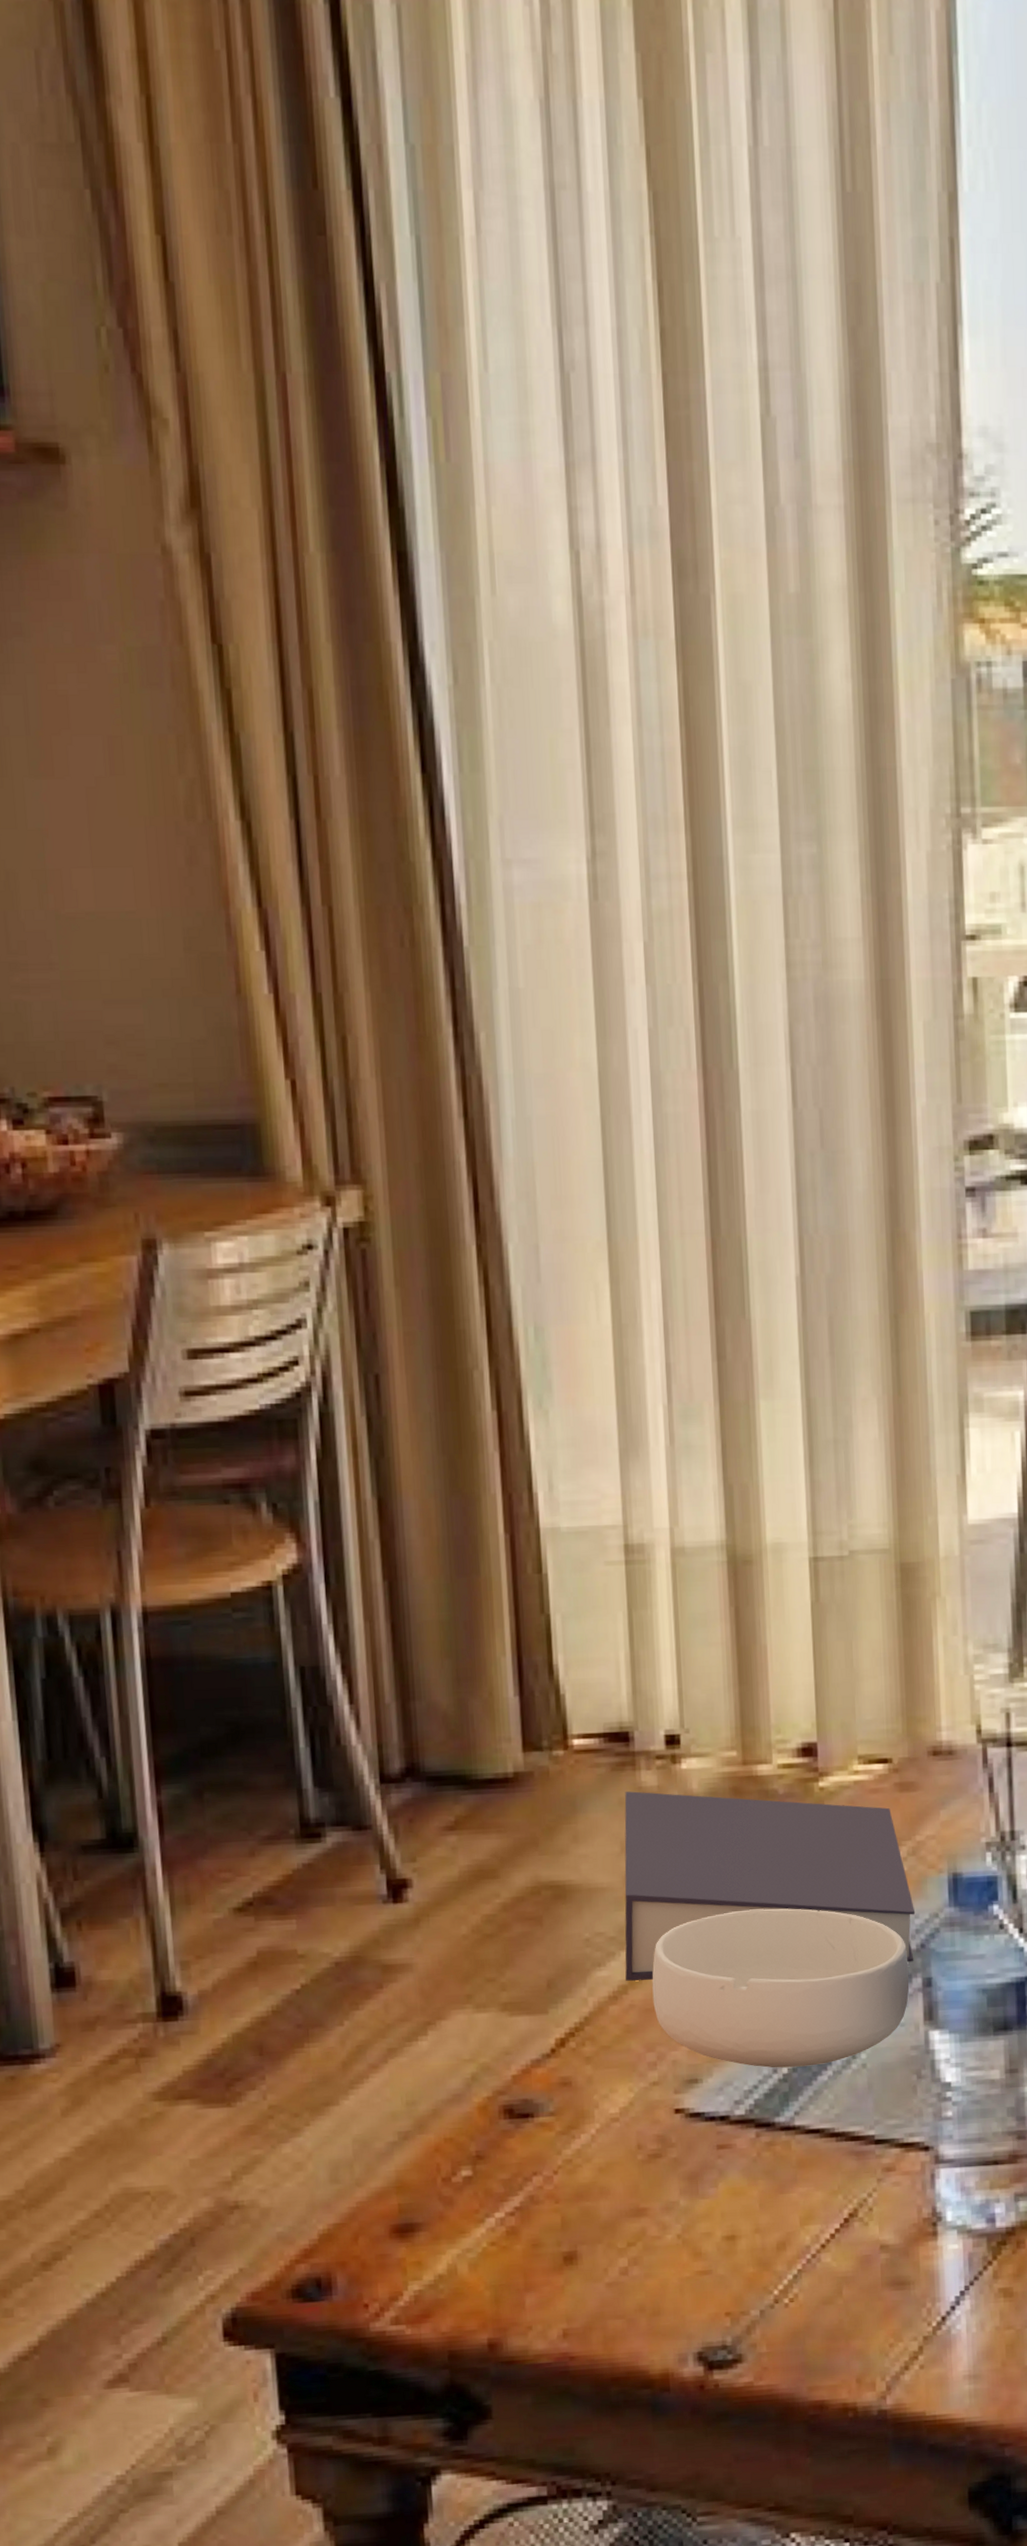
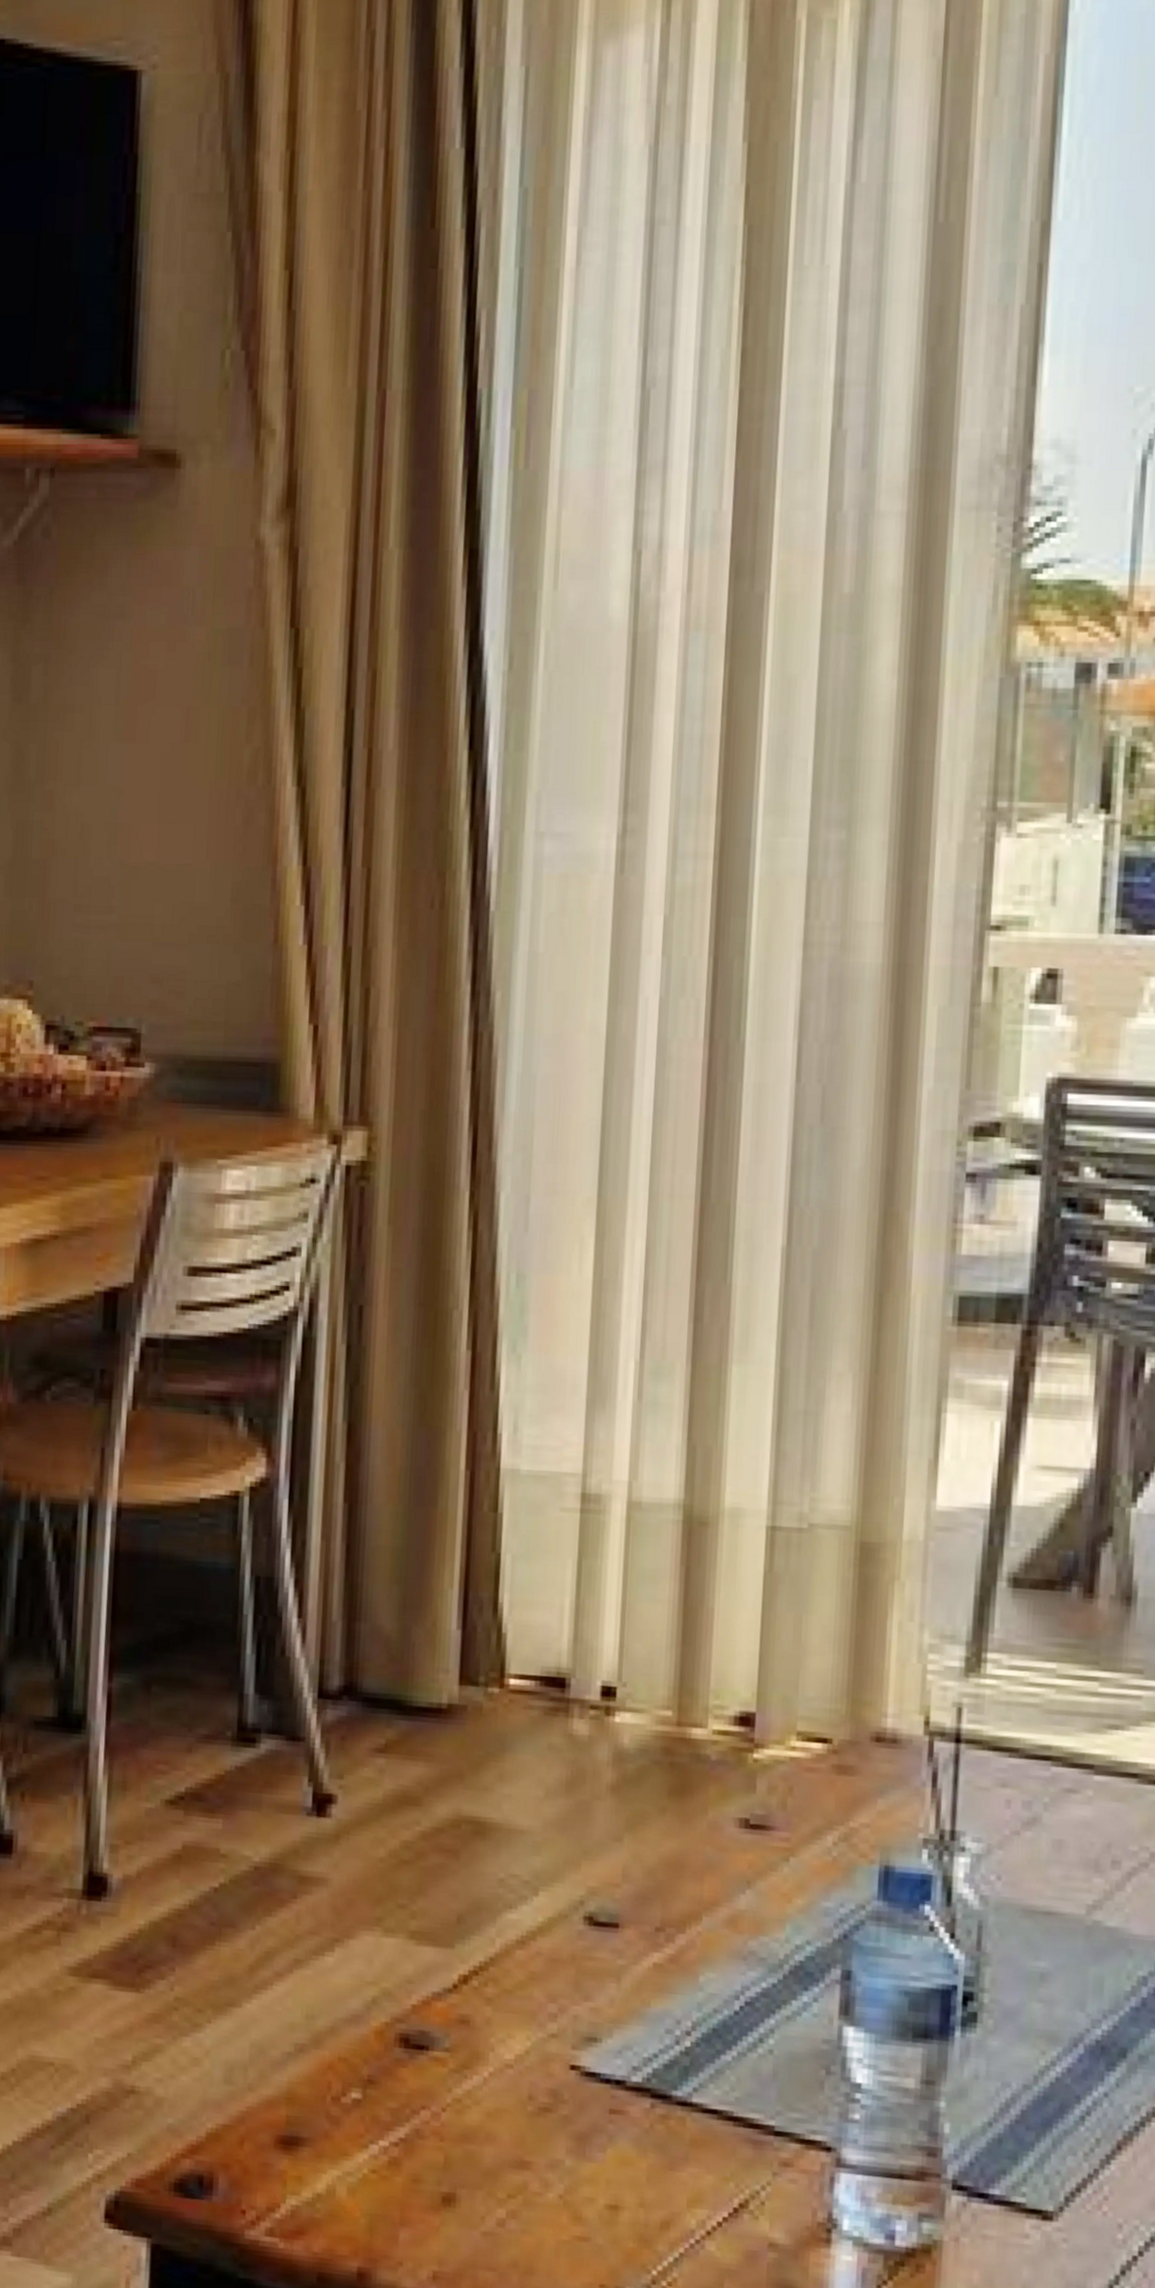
book: present [624,1791,916,1982] -> none [535,1737,841,1952]
bowl: present [652,1908,910,2068] -> none [560,1872,829,2044]

